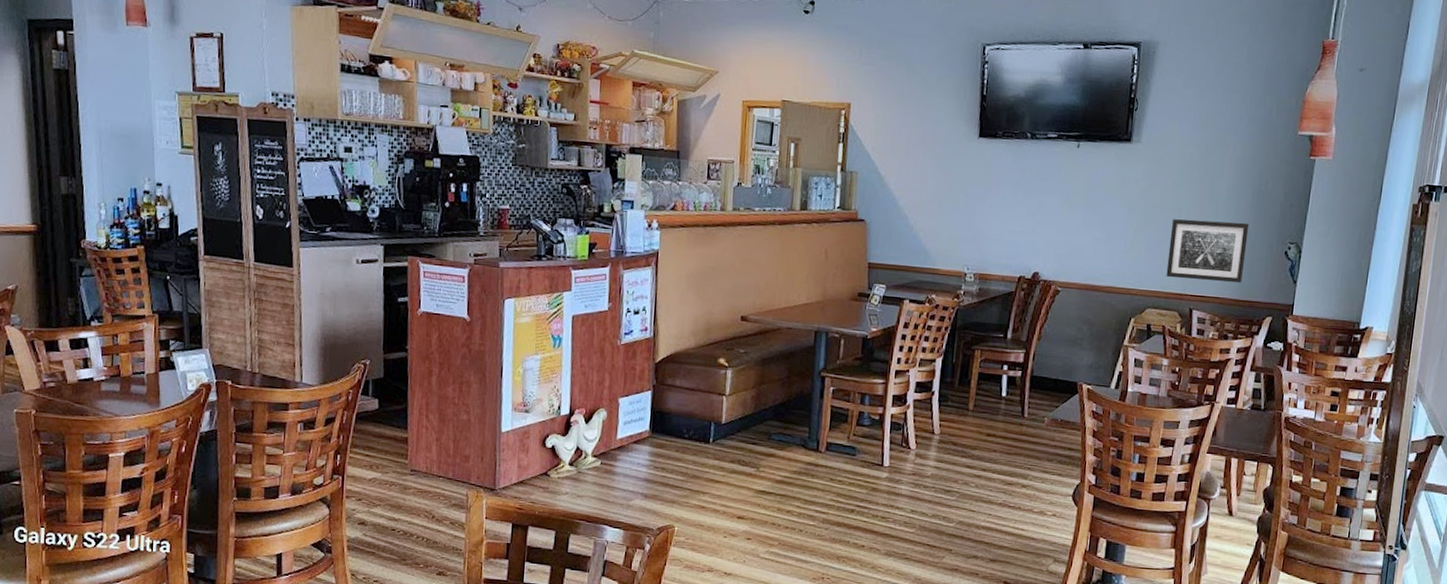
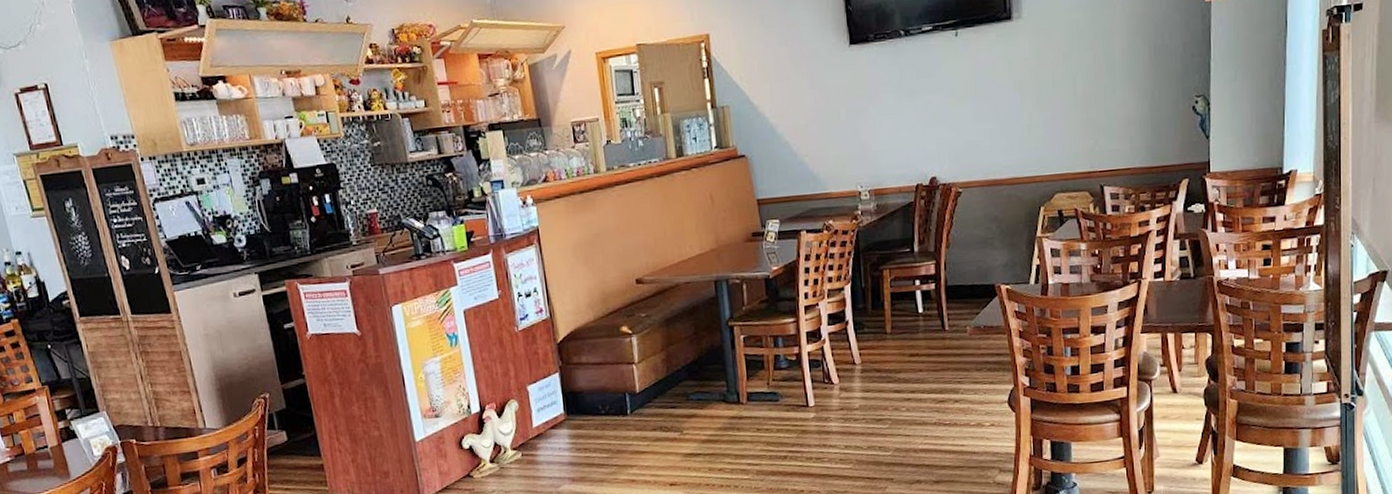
wall art: present [1166,219,1249,283] -> none [1067,83,1152,157]

